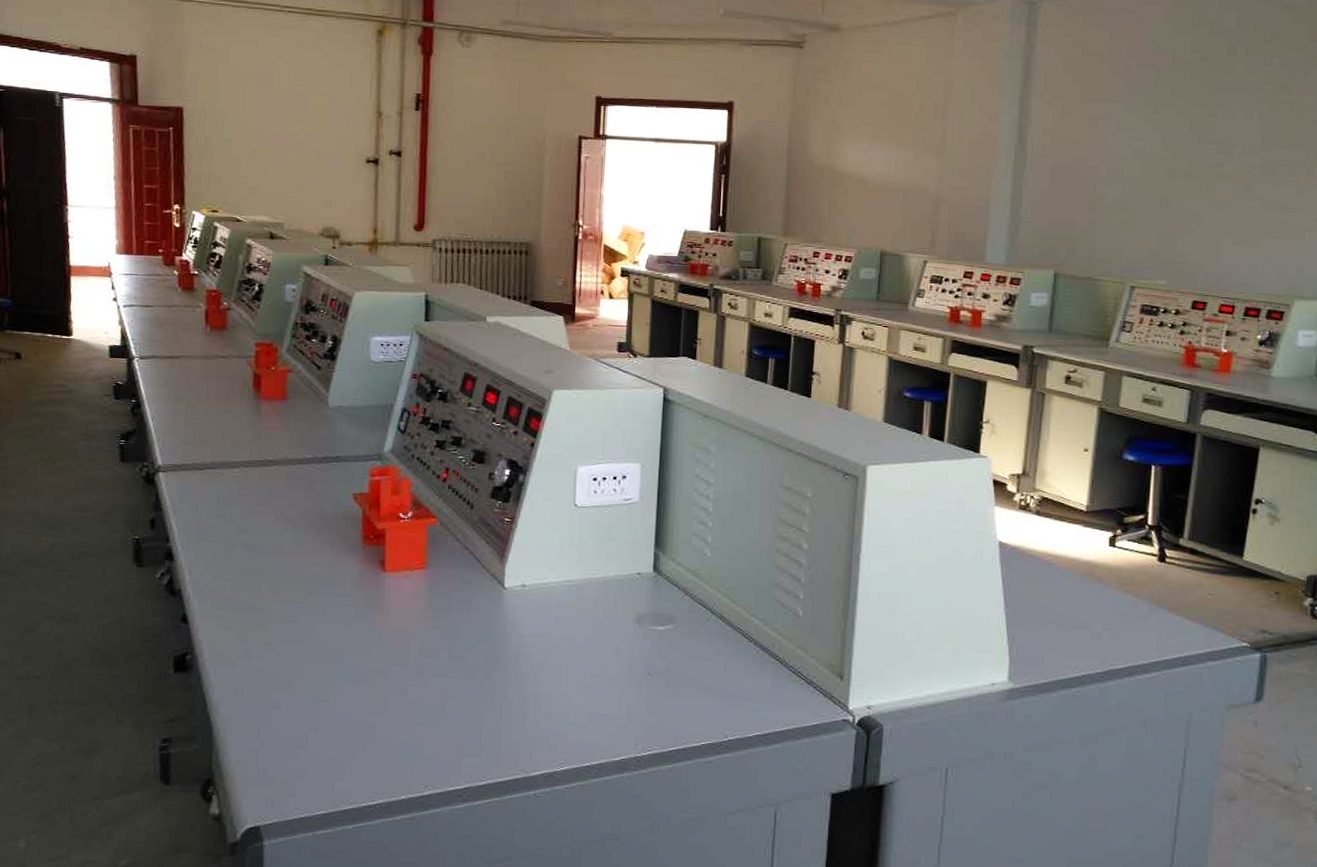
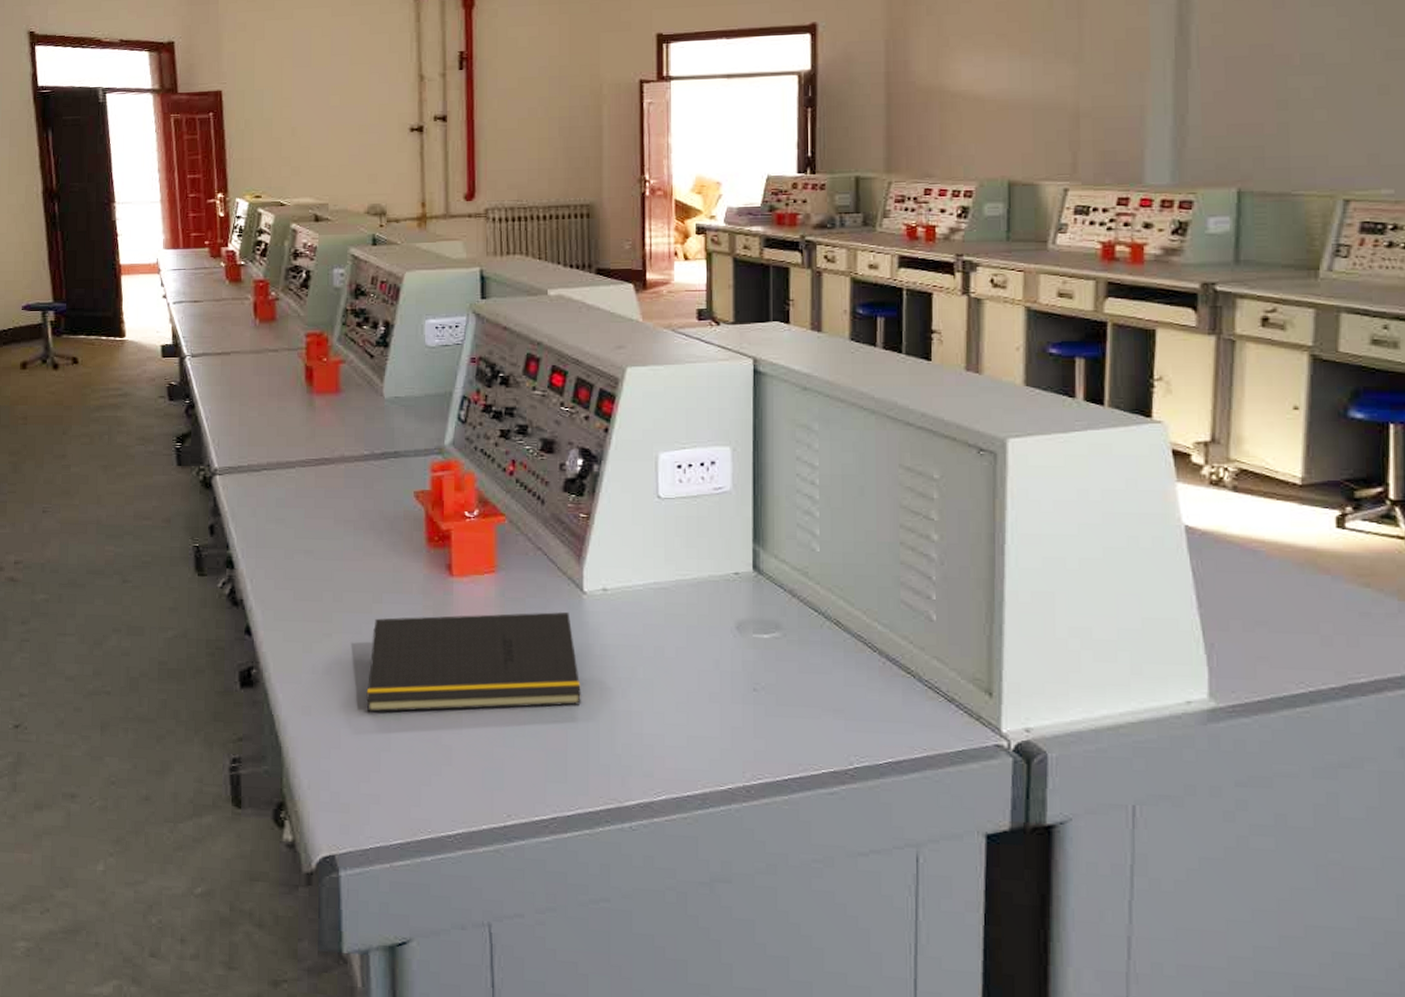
notepad: none [297,605,498,695] -> present [366,612,581,713]

